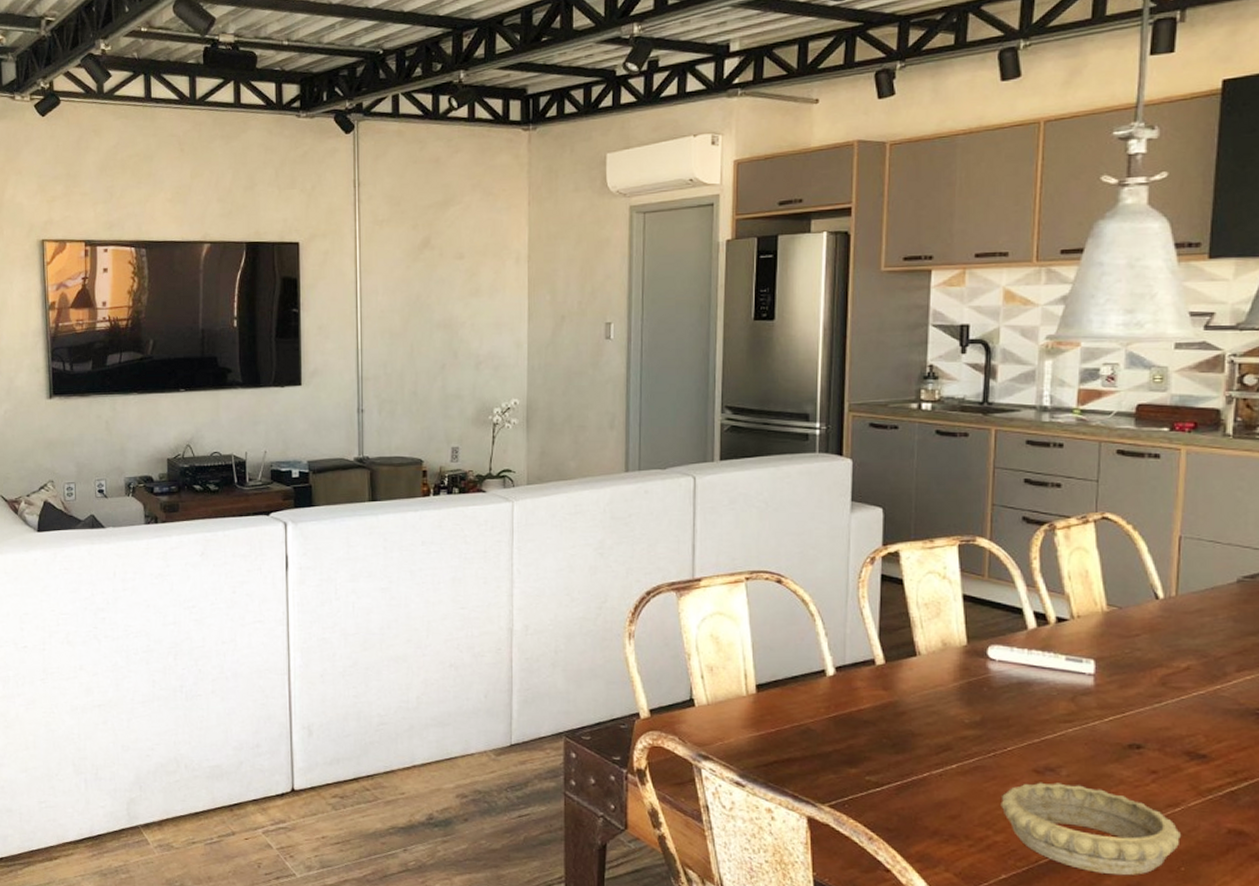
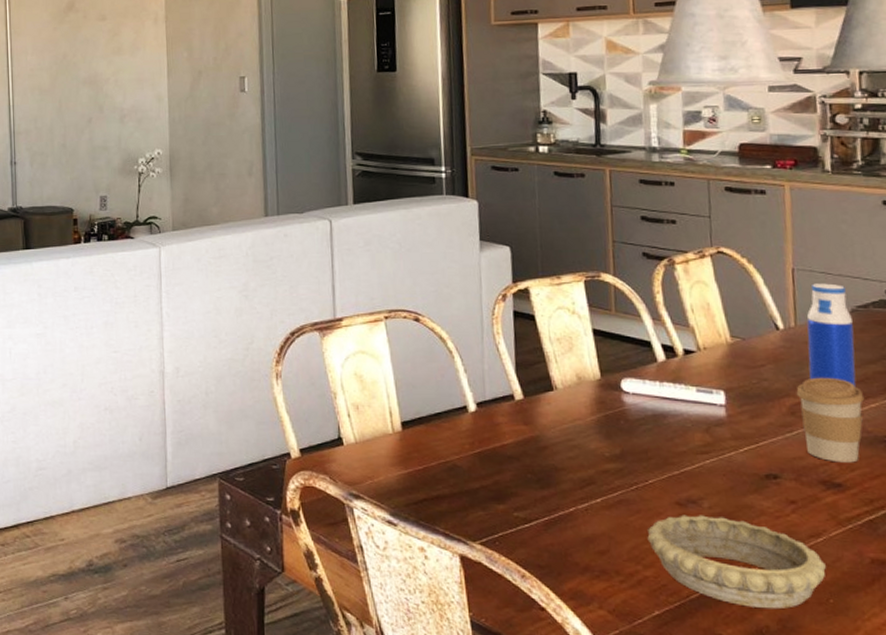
coffee cup: none [1169,648,1241,735] -> present [796,377,865,463]
water bottle: none [1186,552,1237,659] -> present [807,283,857,387]

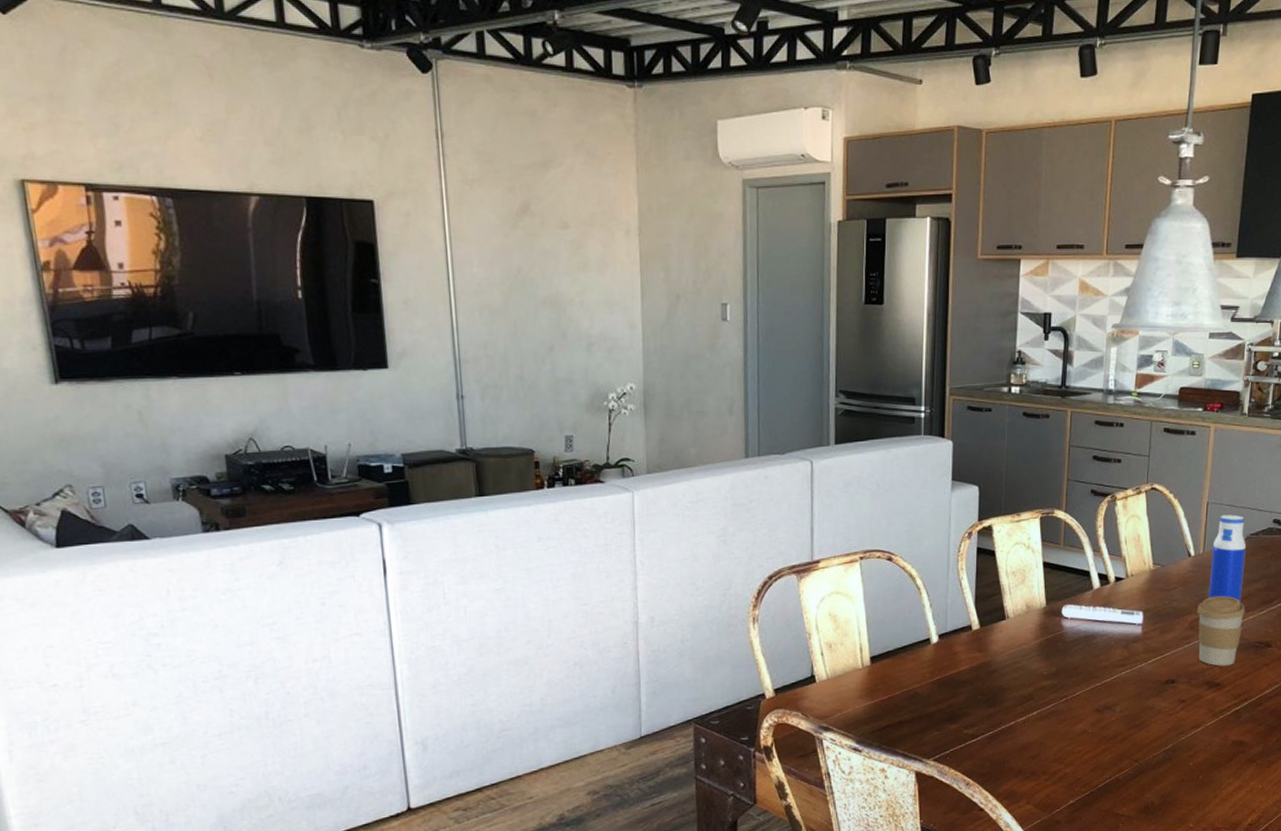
decorative bowl: present [647,515,826,609] -> none [1070,718,1200,789]

